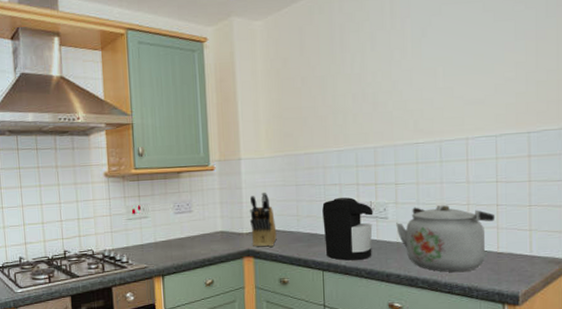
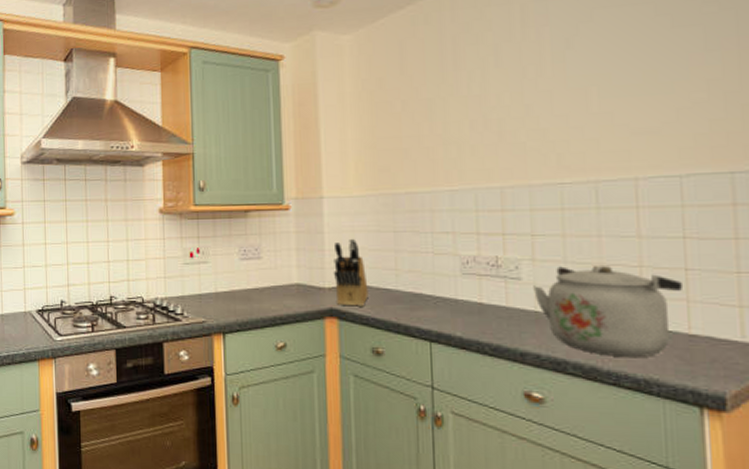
coffee maker: present [322,197,373,261] -> none [429,250,501,331]

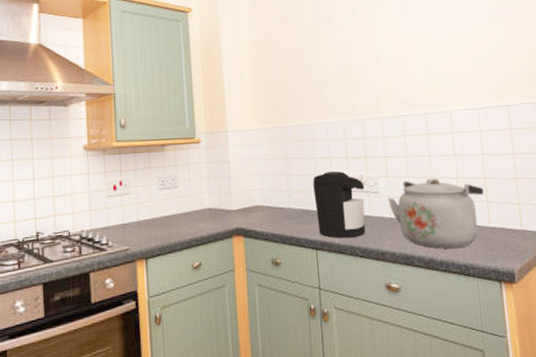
knife block: present [333,238,369,307] -> none [238,165,267,226]
coffee maker: none [429,250,501,331] -> present [313,171,366,239]

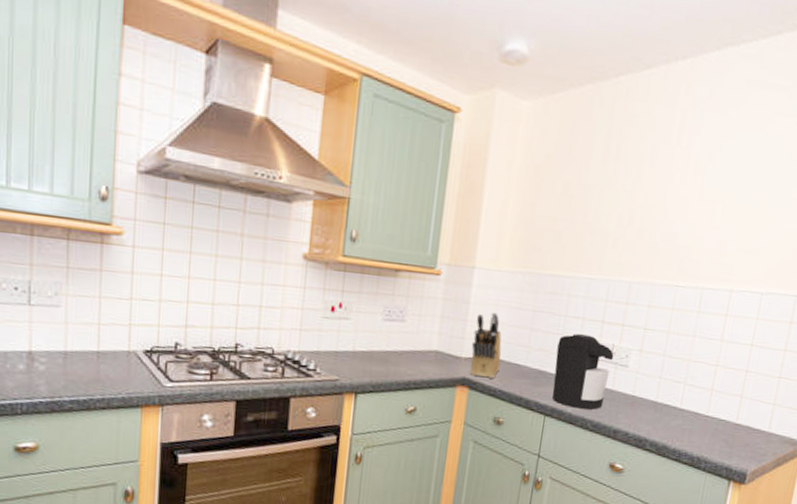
knife block: none [238,165,267,226] -> present [470,312,502,379]
kettle: present [388,178,484,249] -> none [635,359,742,440]

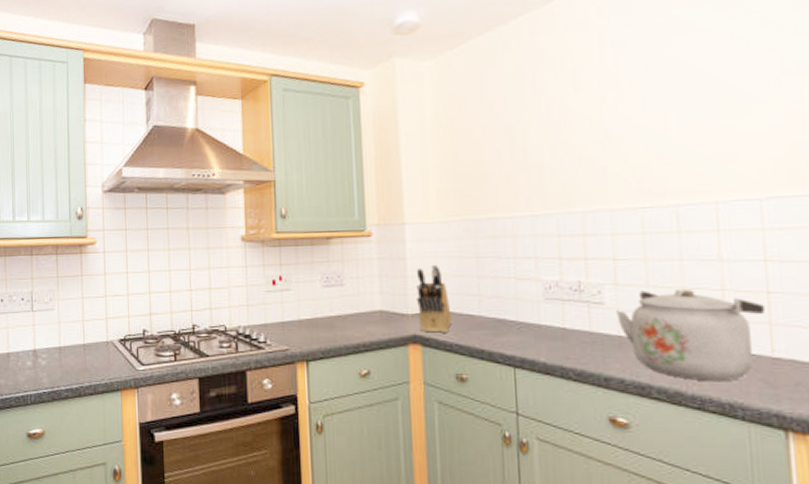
coffee maker: present [552,334,614,410] -> none [512,275,583,356]
kettle: none [635,359,742,440] -> present [616,288,766,382]

